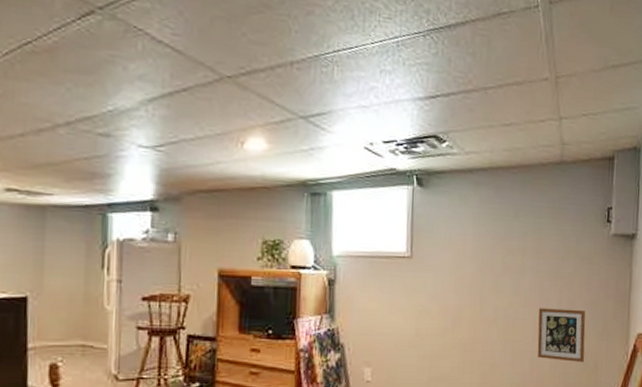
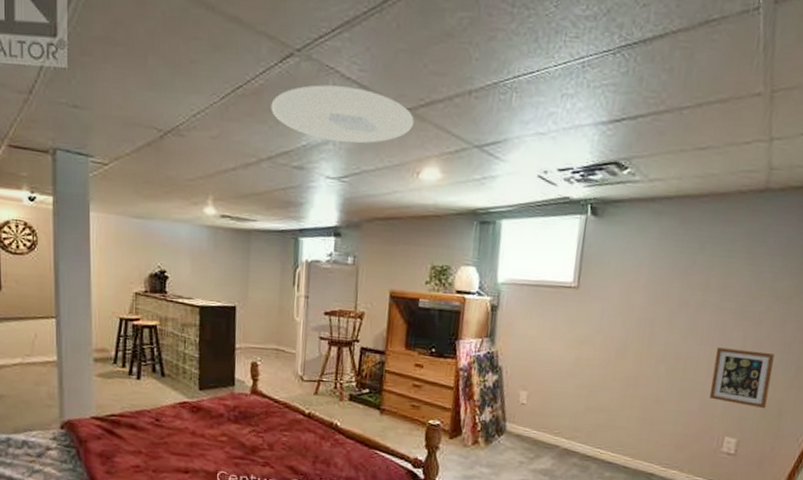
ceiling light: none [68,46,235,111] -> present [271,85,414,144]

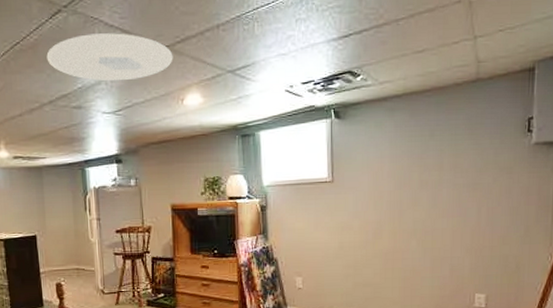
picture frame: present [710,347,775,409] -> none [456,216,506,266]

